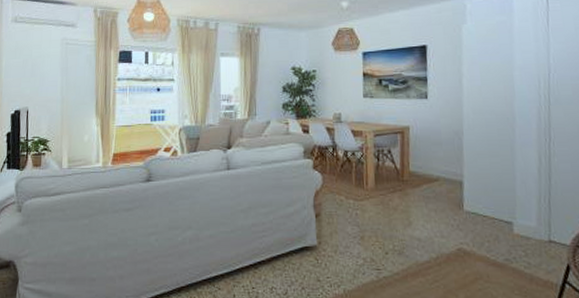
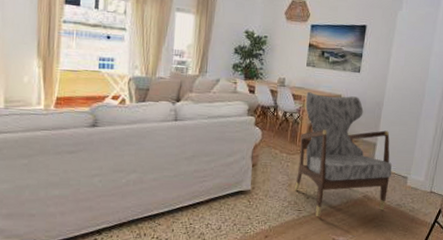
armchair: none [366,126,491,278] -> present [295,92,392,217]

